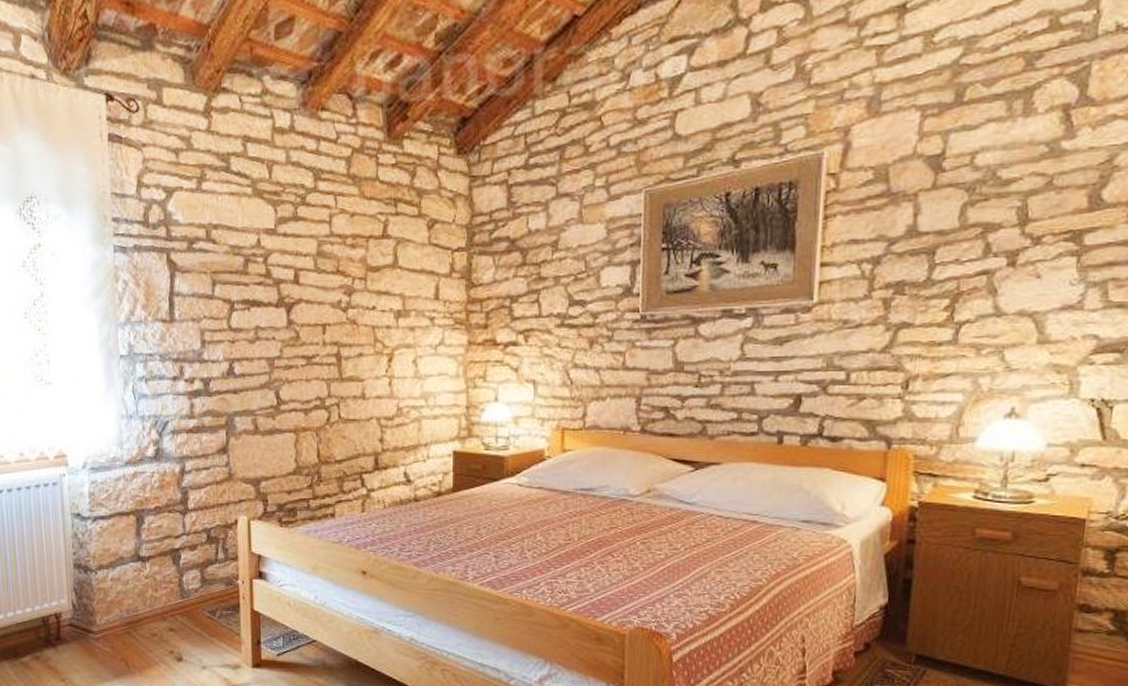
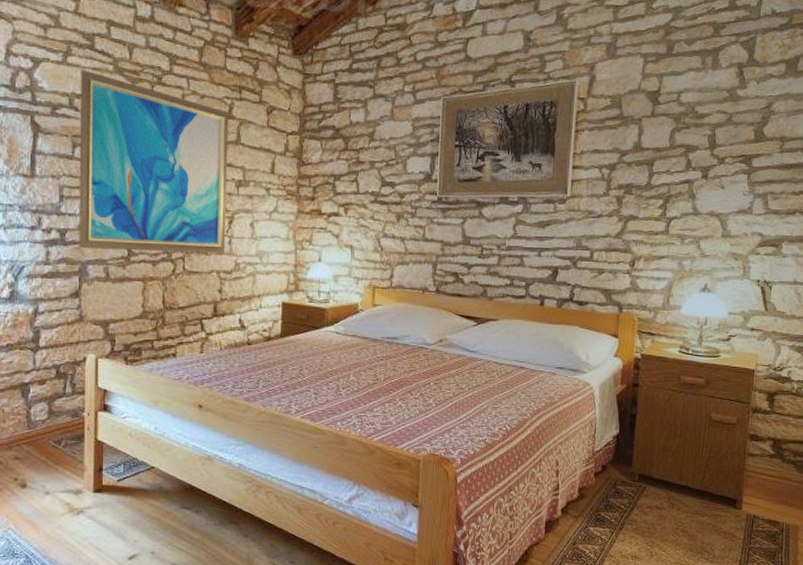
wall art: none [217,195,385,399] -> present [79,69,229,253]

